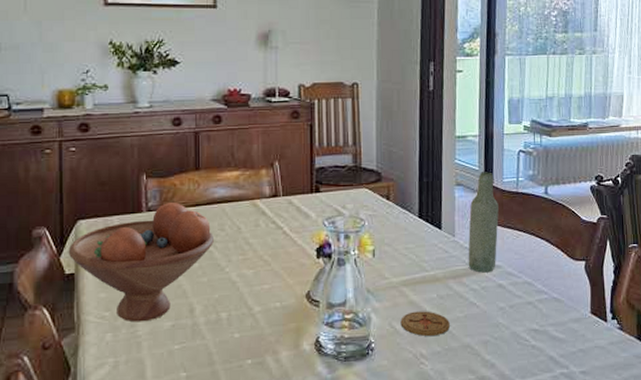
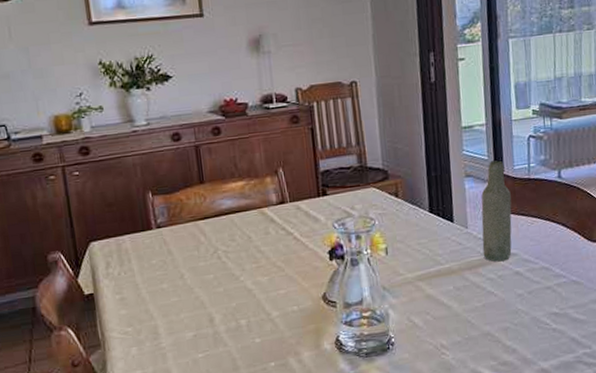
fruit bowl: present [68,201,214,323] -> none [84,217,226,336]
coaster: present [400,311,450,337] -> none [418,303,469,328]

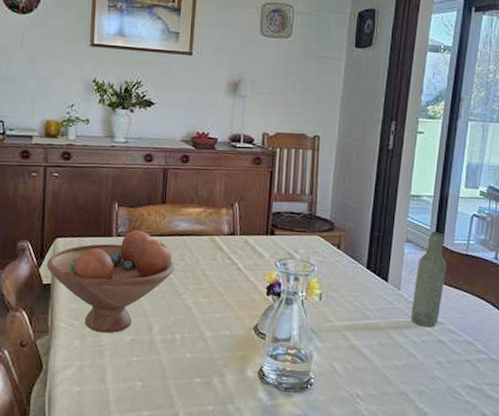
fruit bowl: none [84,217,226,336] -> present [46,230,174,334]

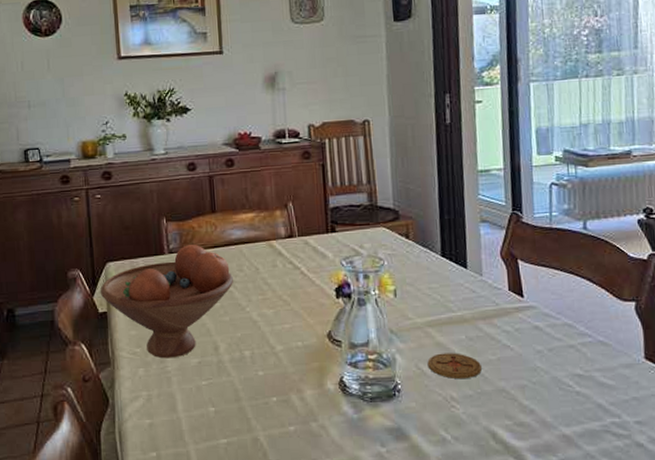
coaster: none [340,355,387,380] -> present [427,353,482,380]
bottle: present [411,231,447,328] -> none [497,207,531,314]

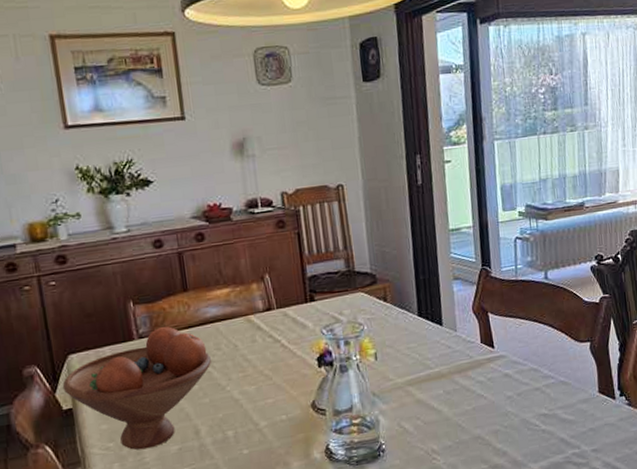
coaster: present [427,353,482,380] -> none [409,407,459,433]

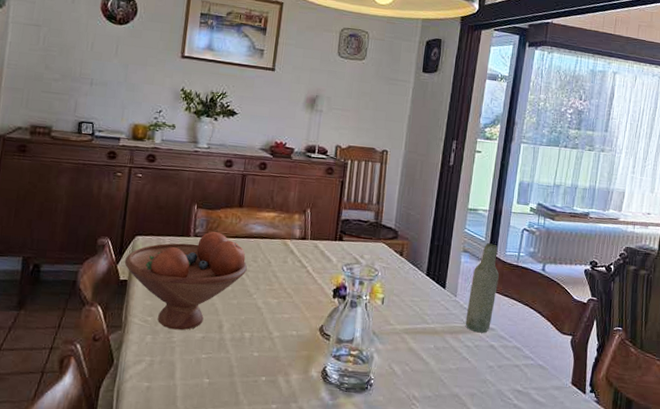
bottle: none [469,262,501,365] -> present [465,243,499,333]

